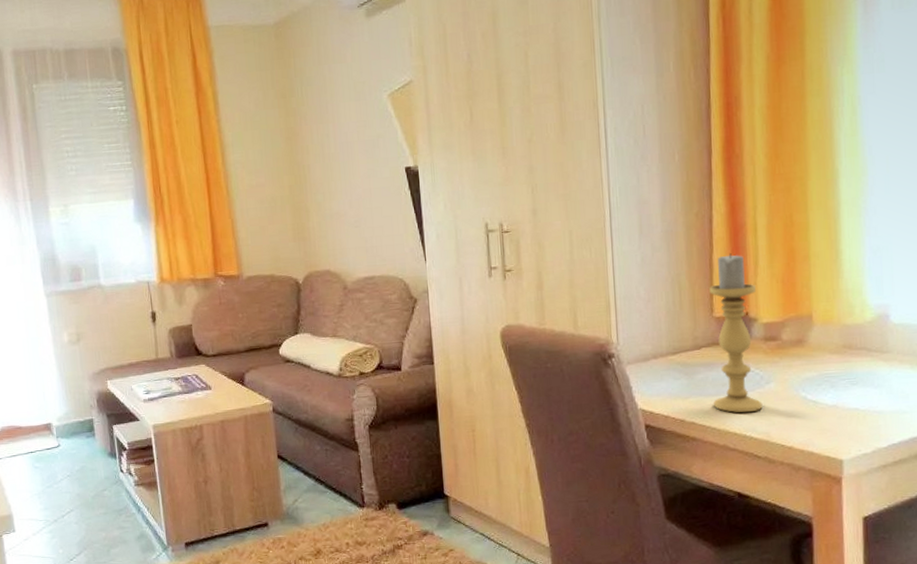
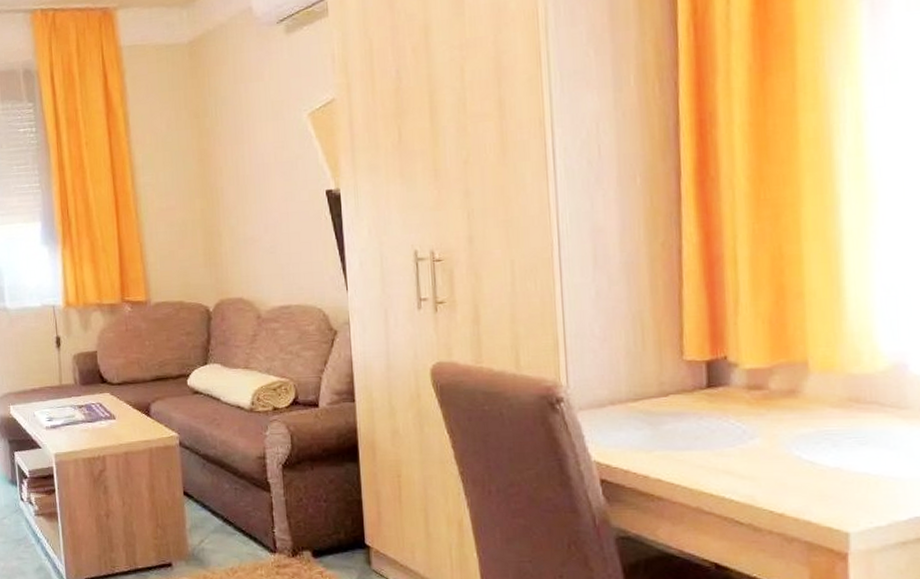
candle holder: present [709,253,763,413] -> none [678,289,746,472]

